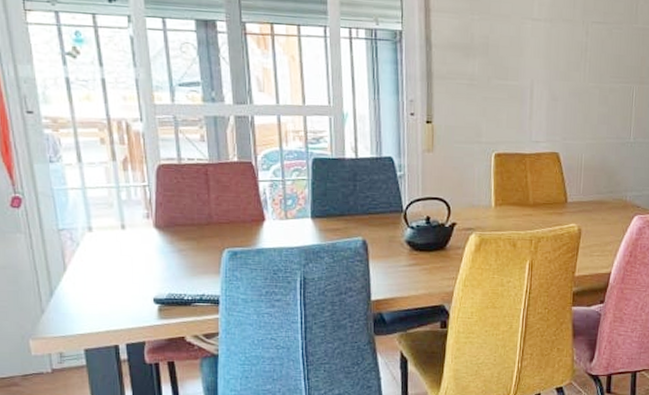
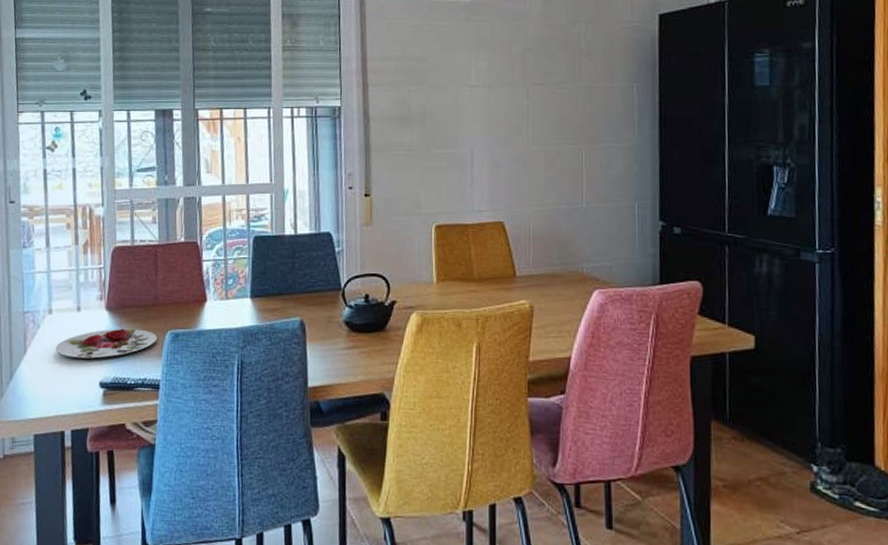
plate: none [100,246,213,276] -> present [55,328,157,359]

